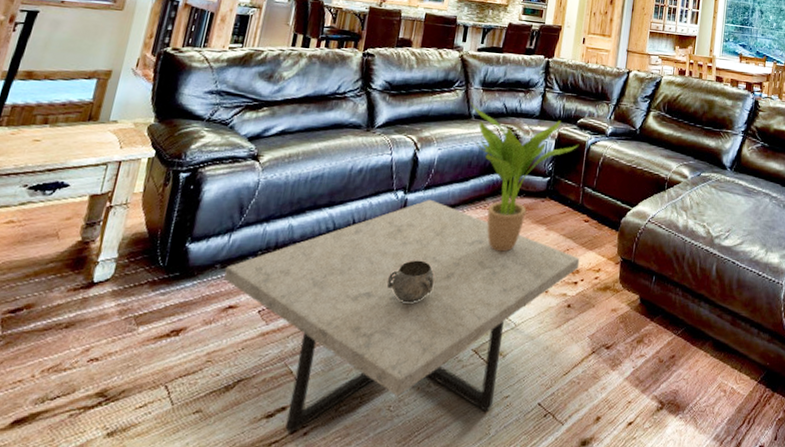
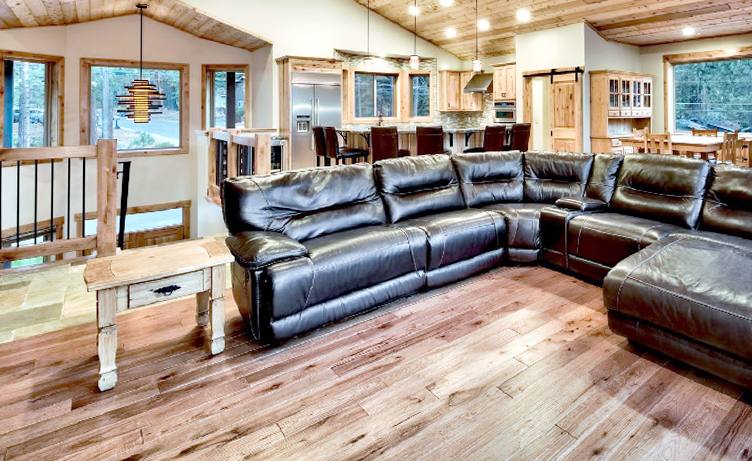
coffee table: present [224,199,580,434] -> none [302,275,573,453]
decorative bowl: present [386,260,435,302] -> none [422,322,459,354]
potted plant: present [470,102,580,252] -> none [465,195,560,311]

